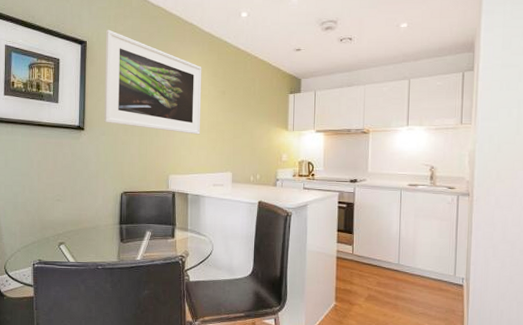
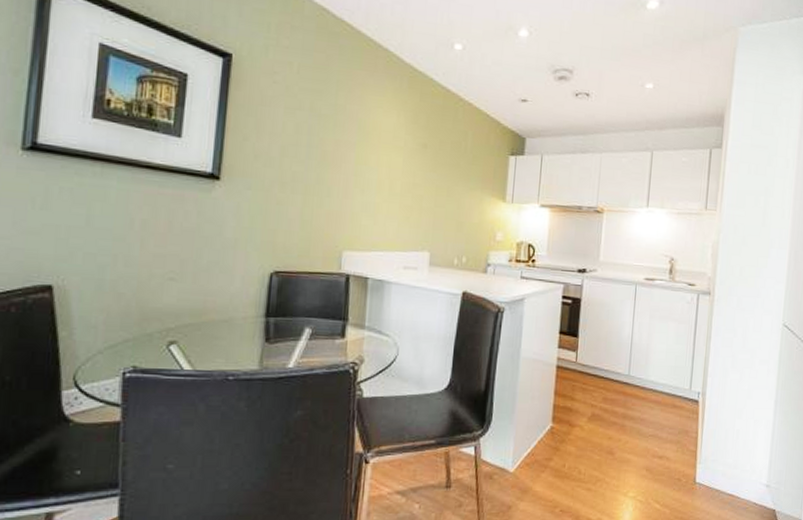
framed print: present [104,29,202,135] -> none [251,41,398,199]

